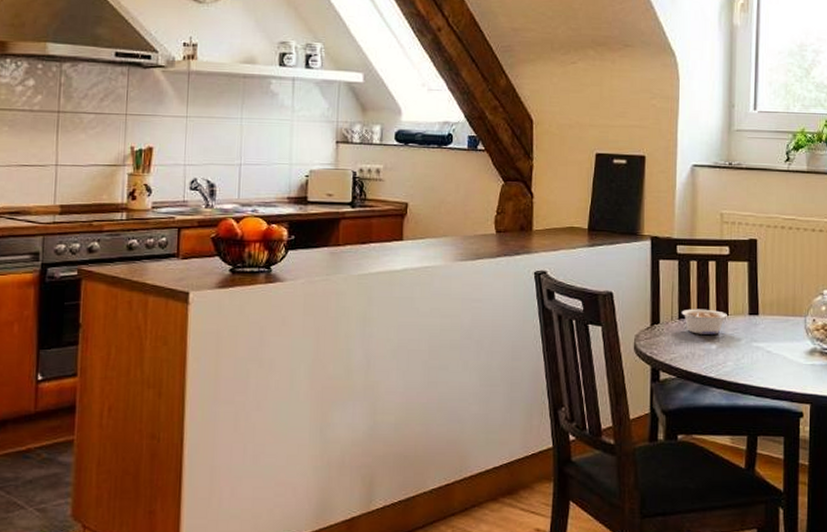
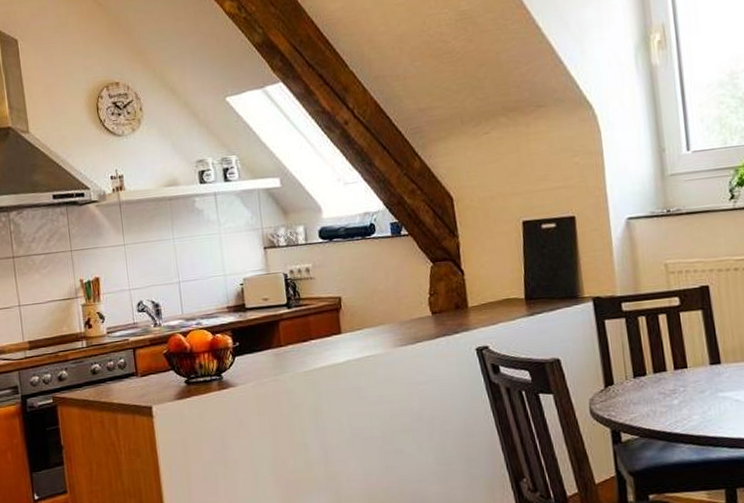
legume: present [681,309,727,335] -> none [635,364,686,391]

